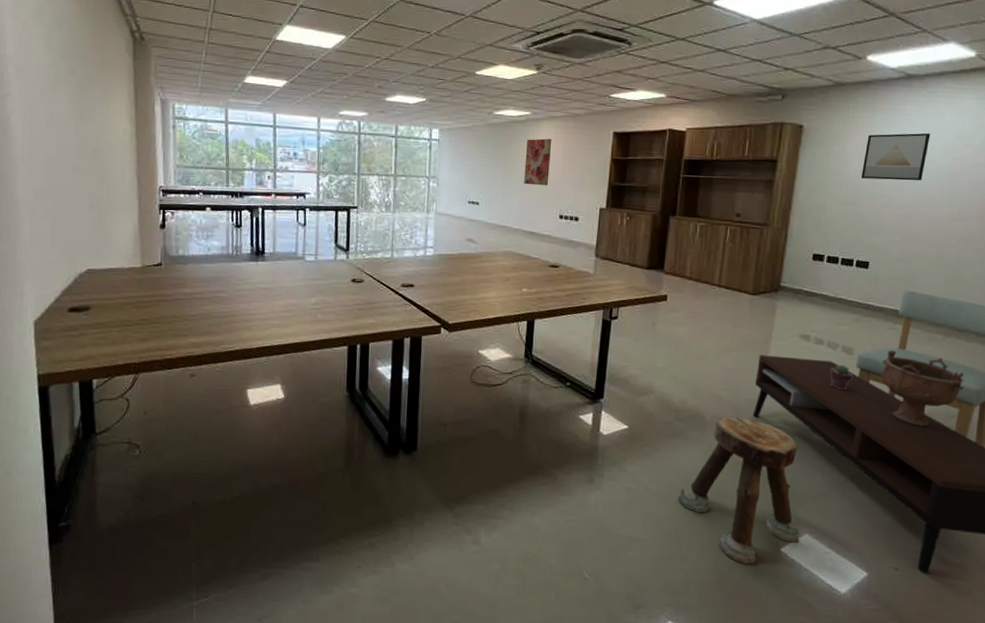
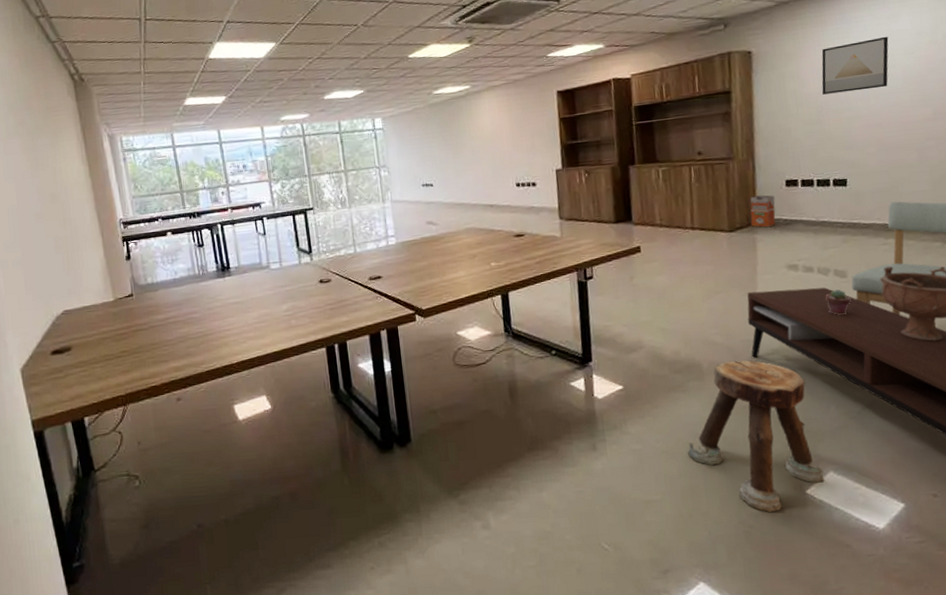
wall art: present [524,138,552,186] -> none [470,108,500,159]
waste bin: none [774,264,801,296] -> present [750,195,776,228]

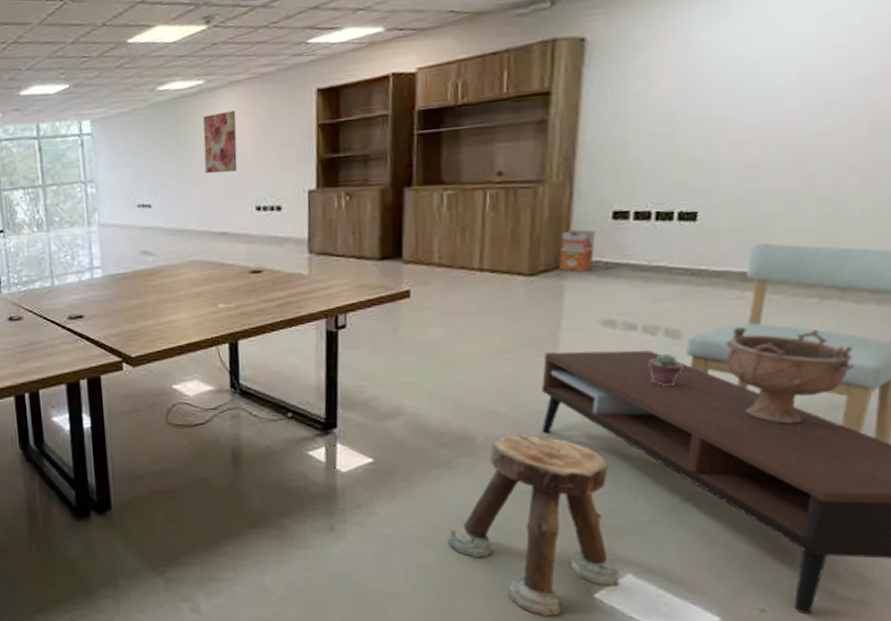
wall art: none [470,108,500,159] -> present [202,110,238,174]
wall art: present [821,36,889,95] -> none [679,18,783,98]

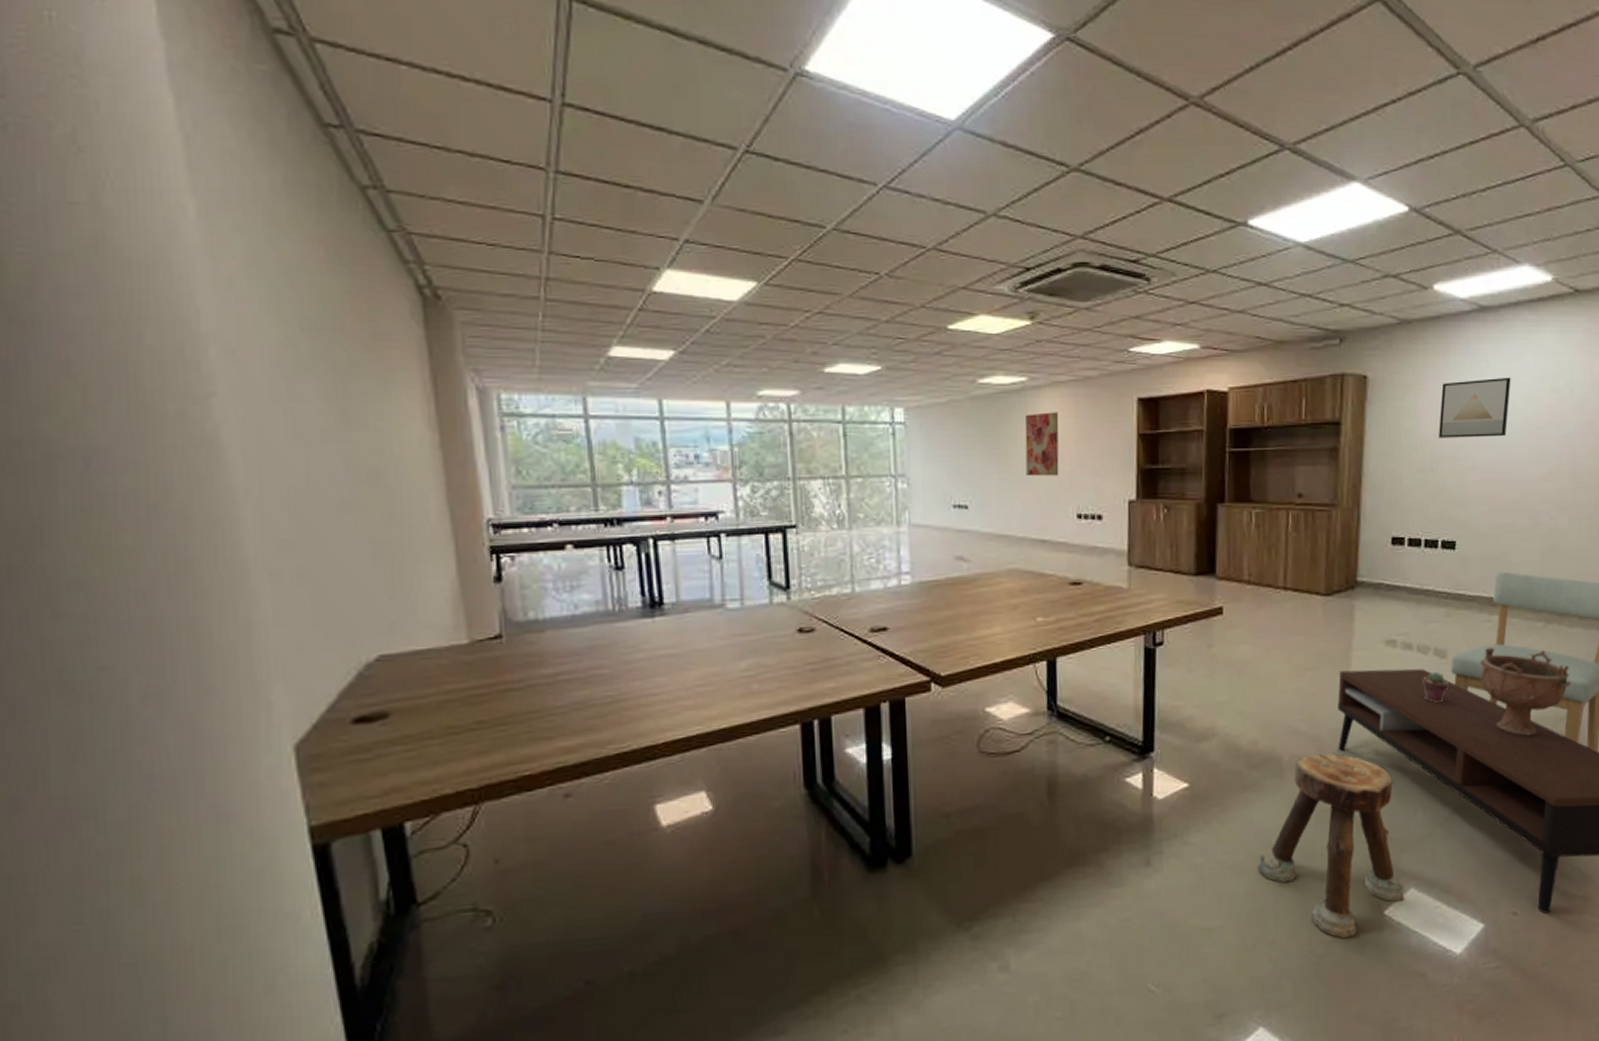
waste bin: present [559,229,596,272] -> none [1350,553,1379,593]
wall art: none [679,18,783,98] -> present [1439,377,1511,438]

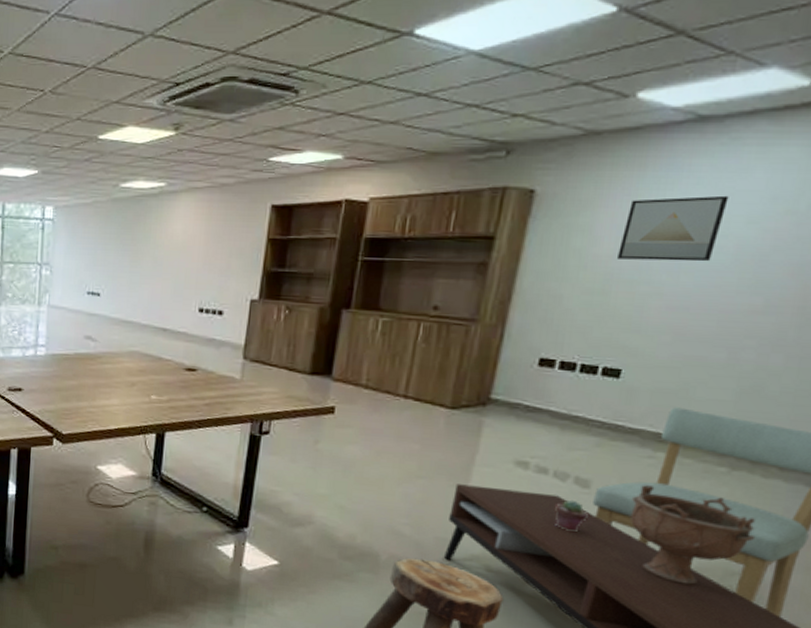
wall art: present [1024,412,1059,477] -> none [155,215,192,273]

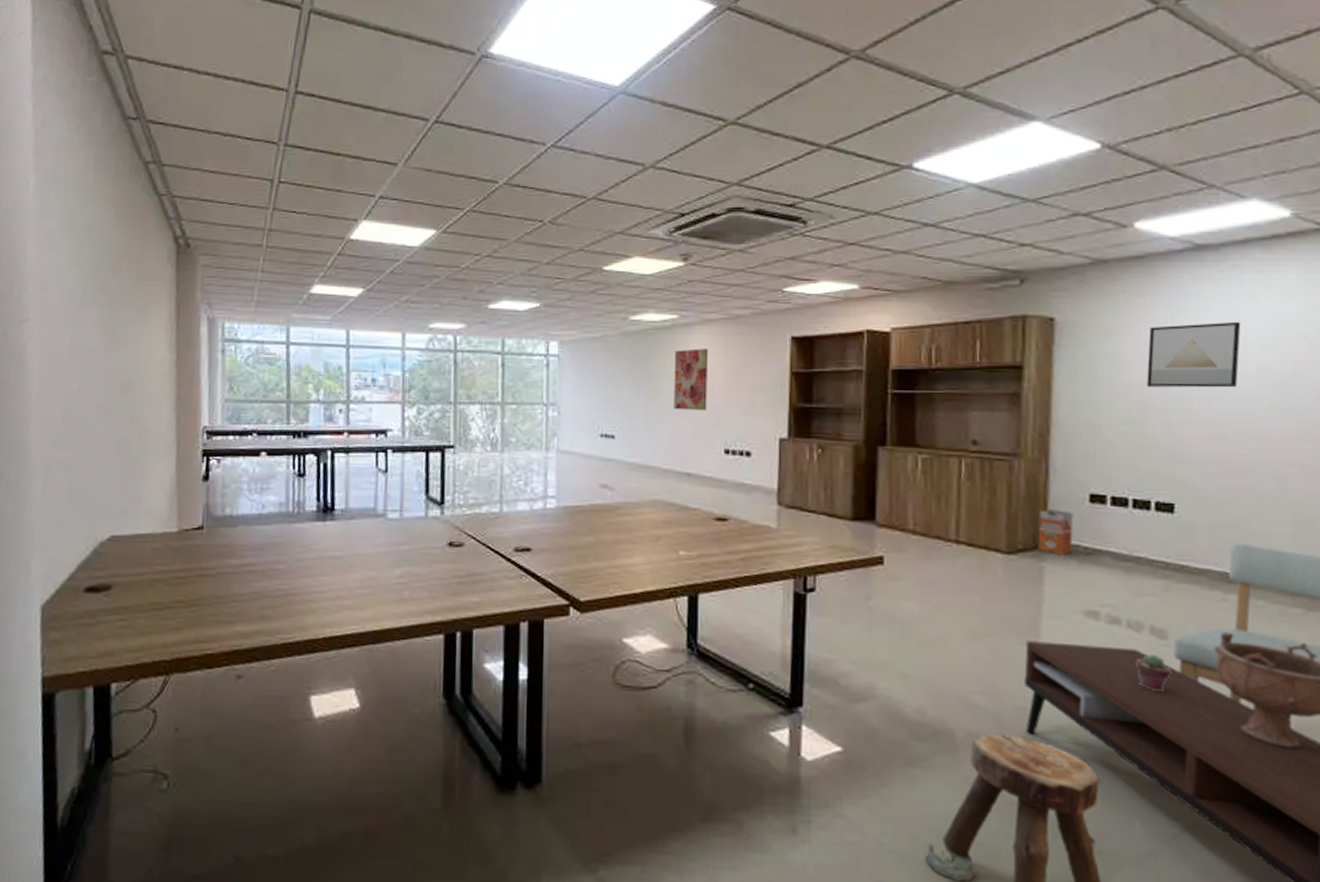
wall art: none [155,215,192,273] -> present [674,348,709,411]
waste bin: none [481,370,521,412] -> present [1038,509,1074,555]

